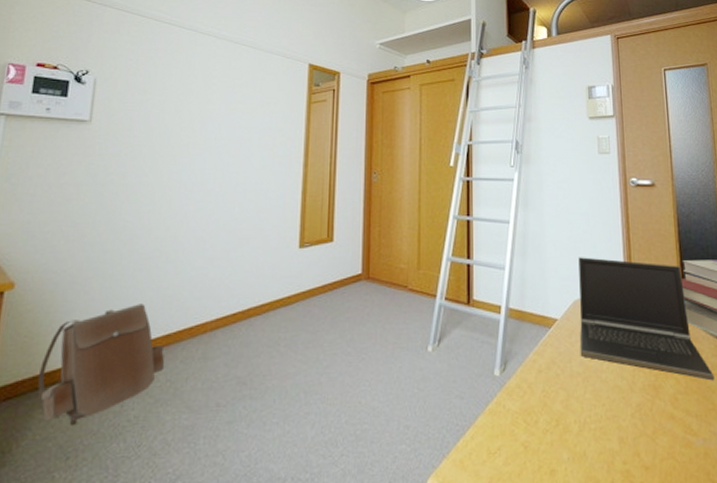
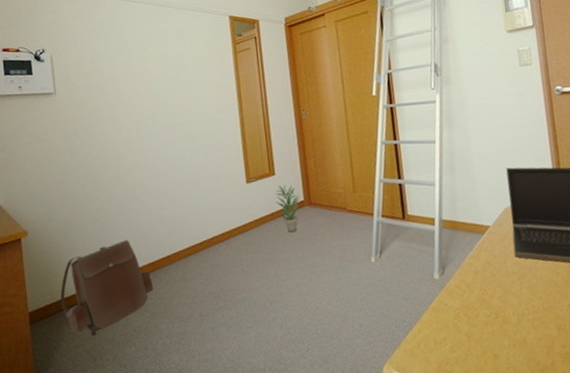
potted plant: none [329,253,357,310] -> present [274,184,299,233]

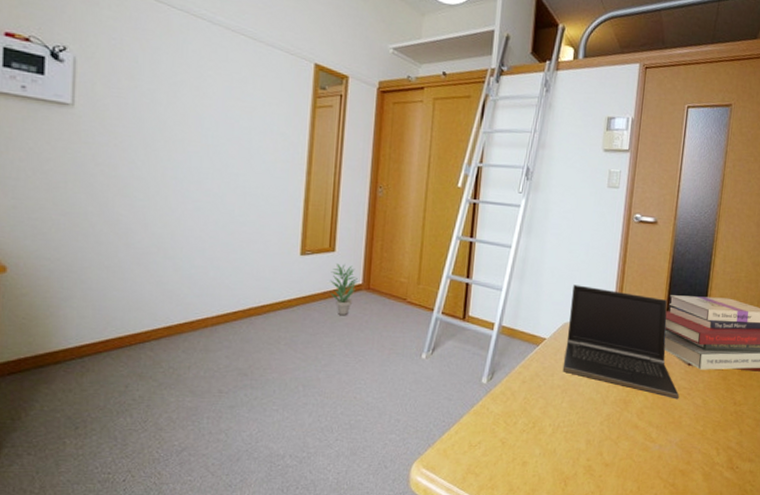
backpack: present [60,240,154,337] -> none [41,296,167,401]

